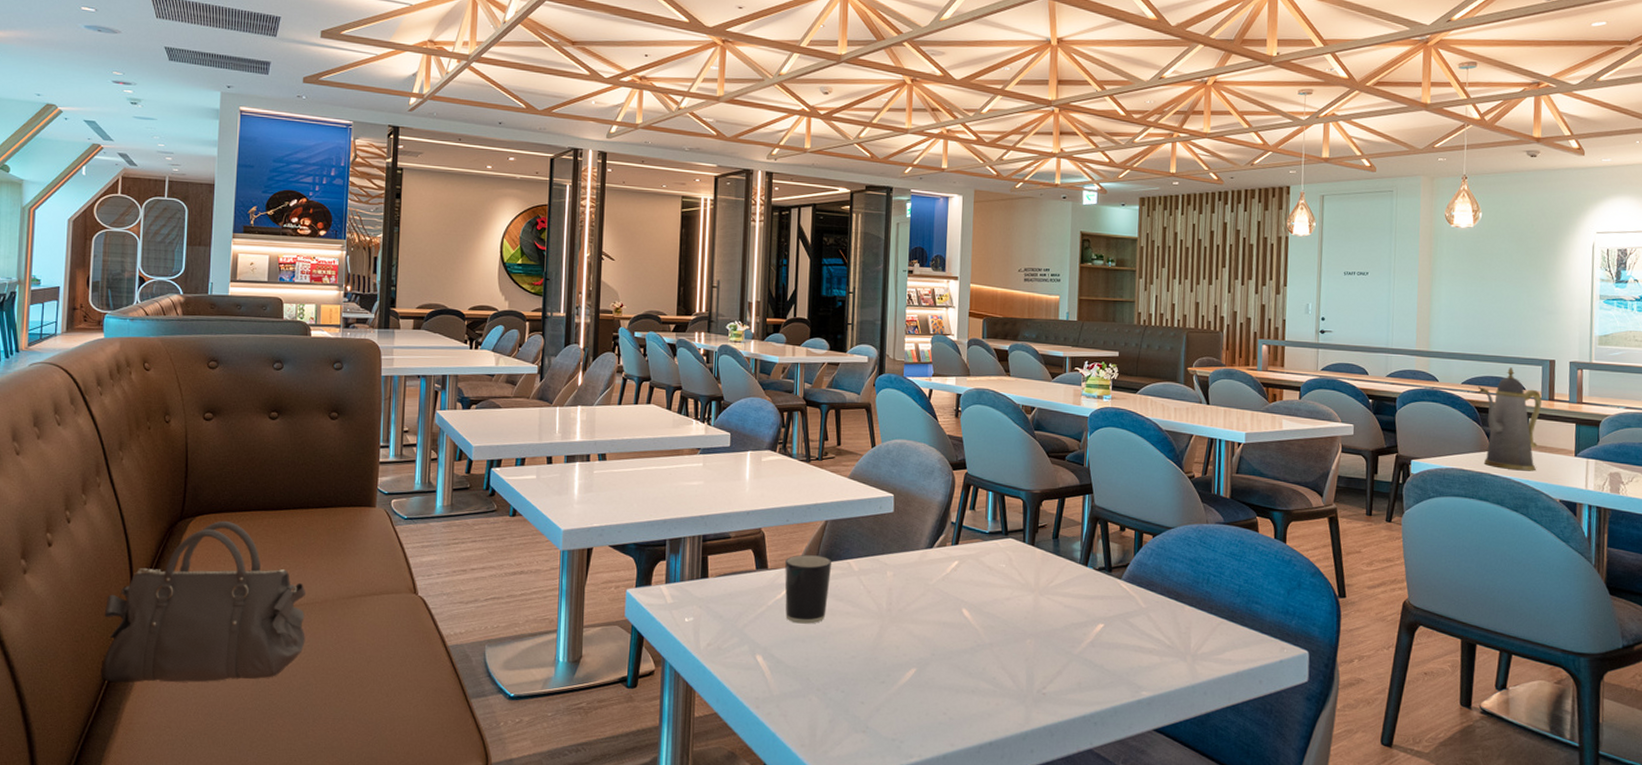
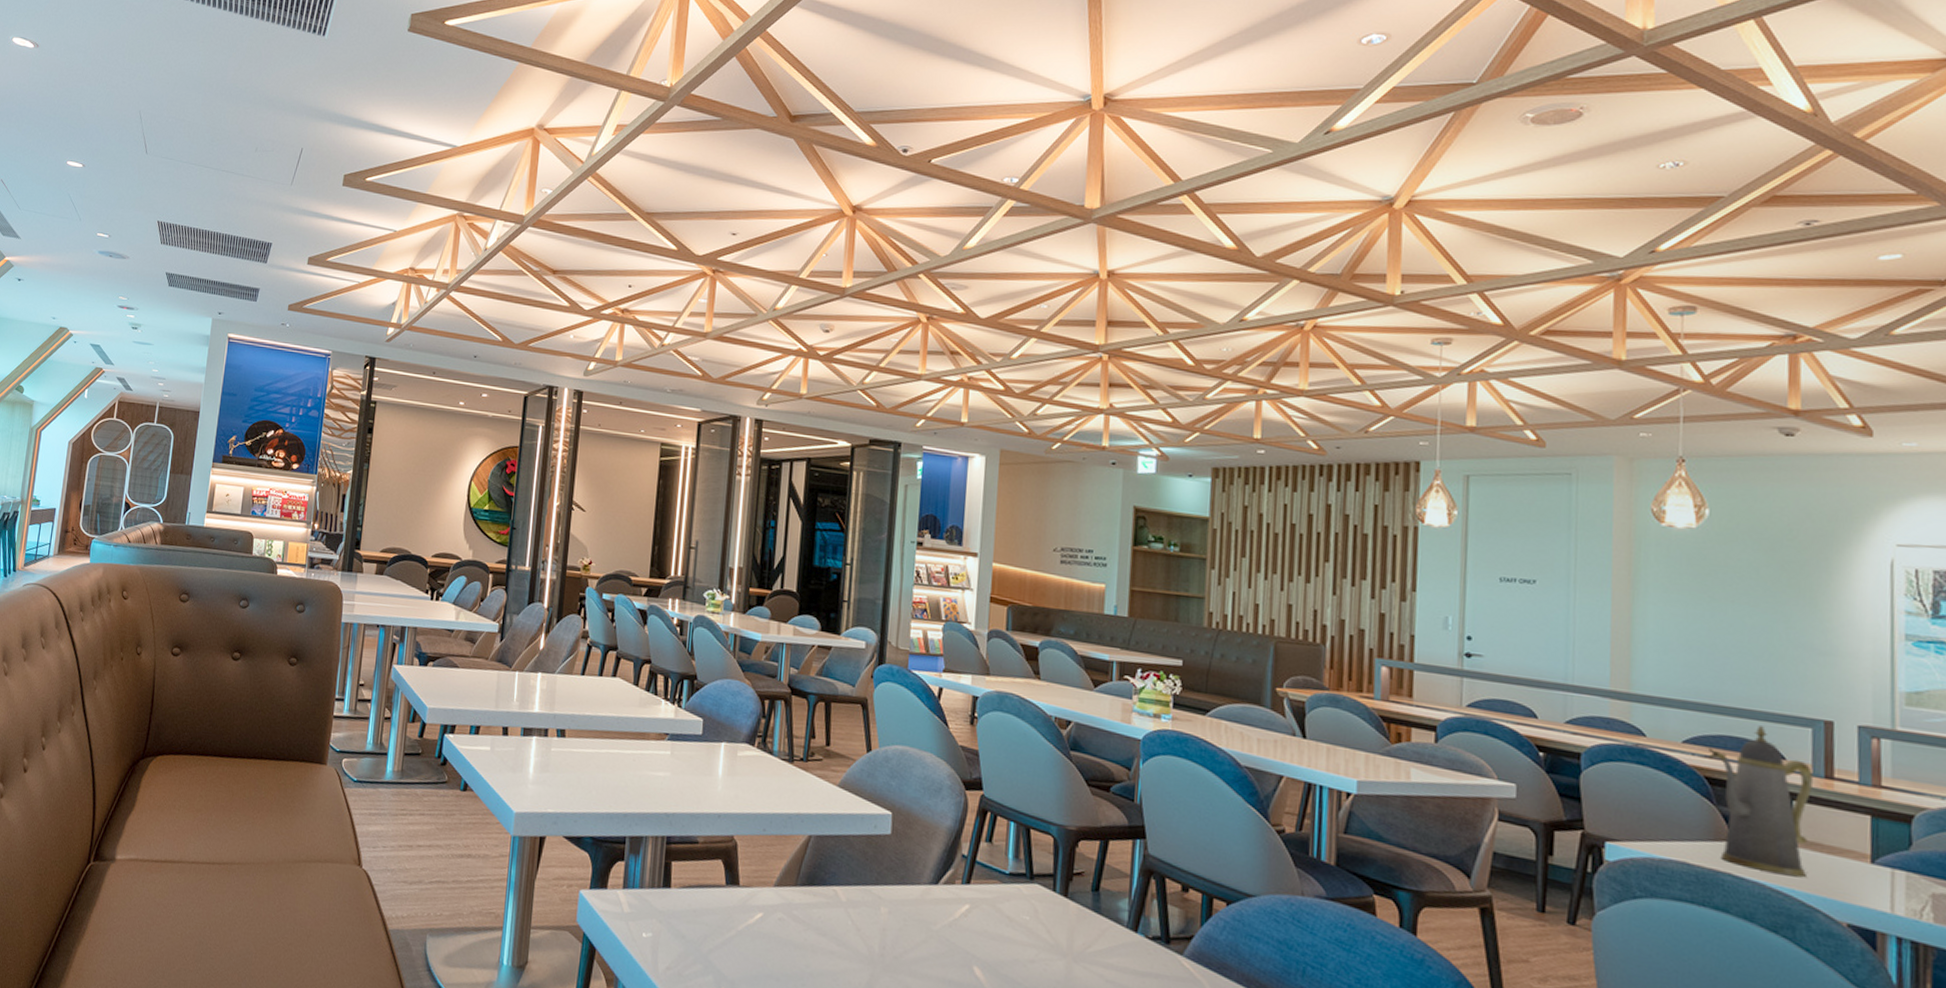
shoulder bag: present [102,520,306,683] -> none [59,763,254,940]
mug: present [784,554,832,624] -> none [758,873,816,960]

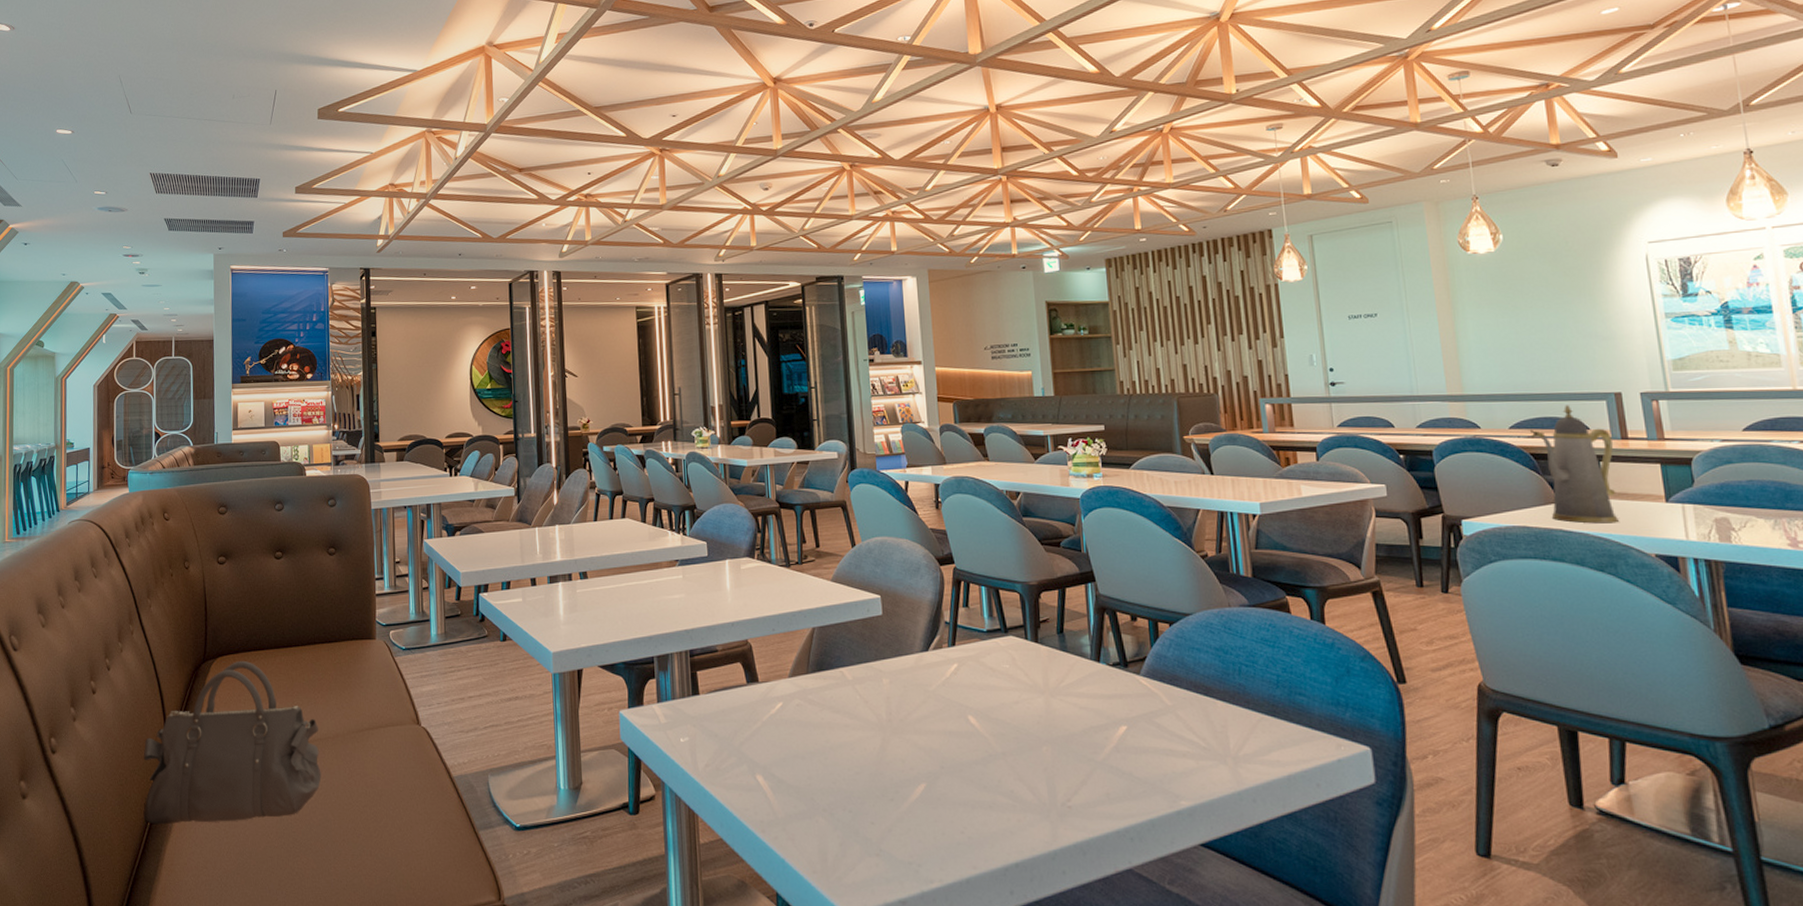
shoulder bag: none [59,763,254,940] -> present [143,660,322,825]

